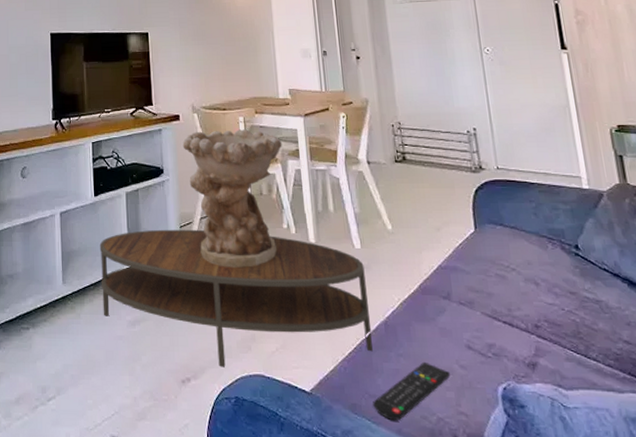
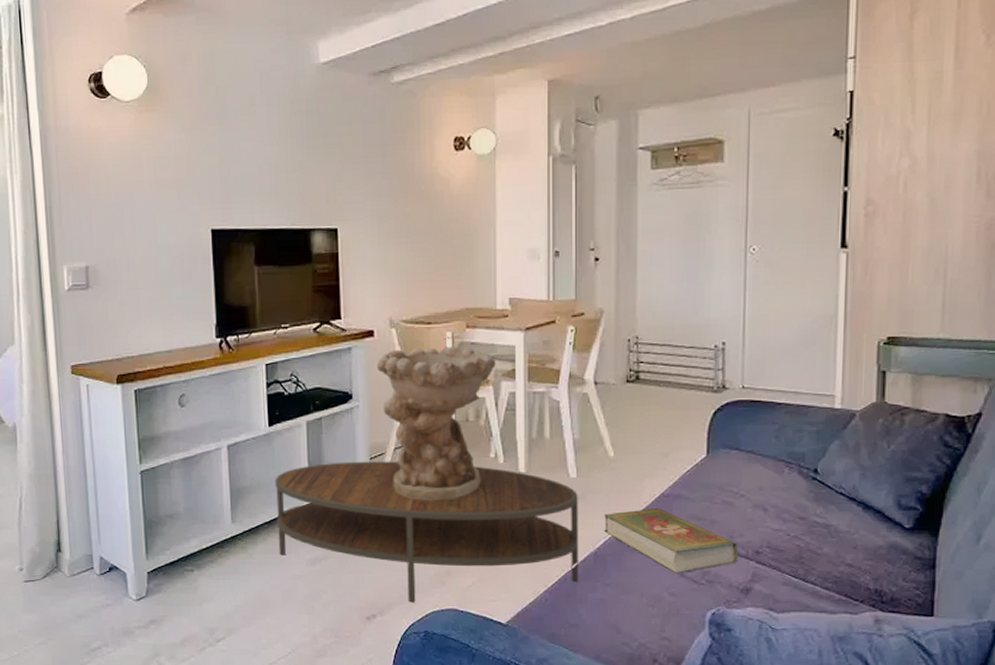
remote control: present [373,361,451,421] -> none [572,590,659,648]
book: none [390,280,520,346] -> present [605,508,739,574]

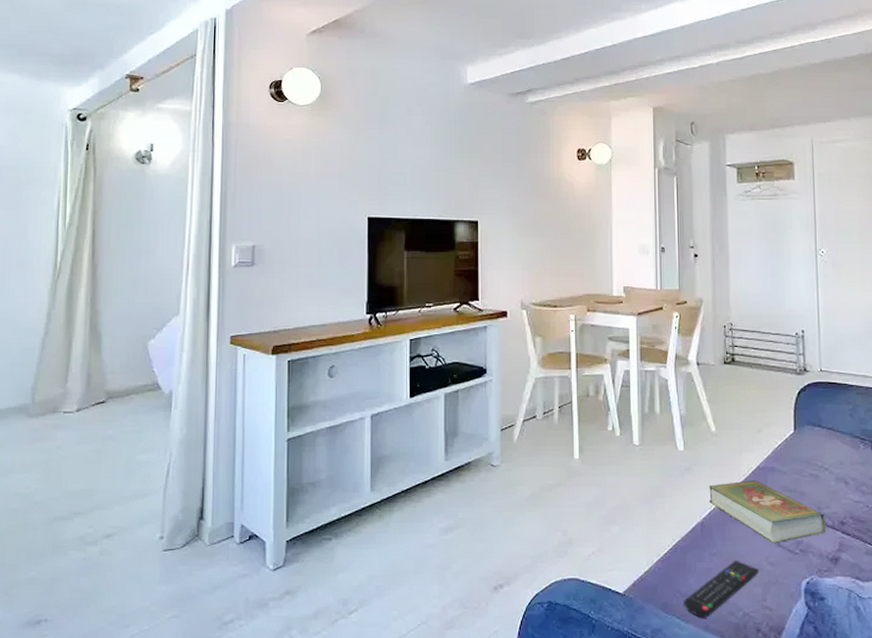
coffee table: present [275,461,578,603] -> none [413,432,687,573]
decorative bowl: present [376,346,496,501] -> none [508,328,613,471]
remote control: none [572,590,659,648] -> present [684,559,759,618]

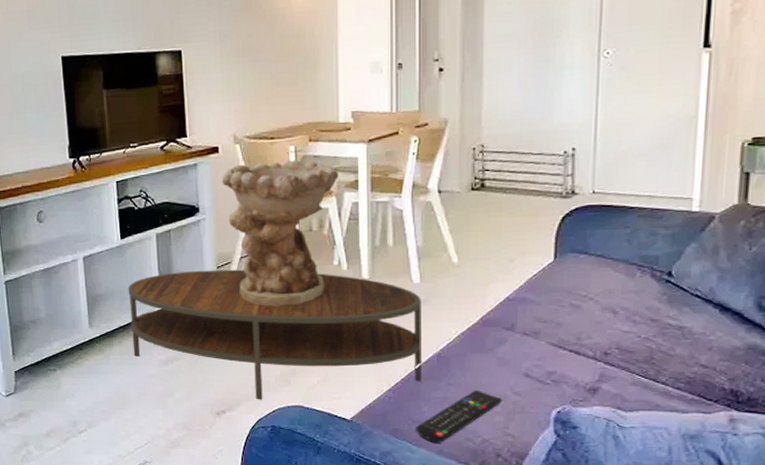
coffee table: none [413,432,687,573] -> present [128,269,421,400]
decorative bowl: none [508,328,613,471] -> present [221,160,339,306]
book: present [709,480,827,544] -> none [448,312,586,374]

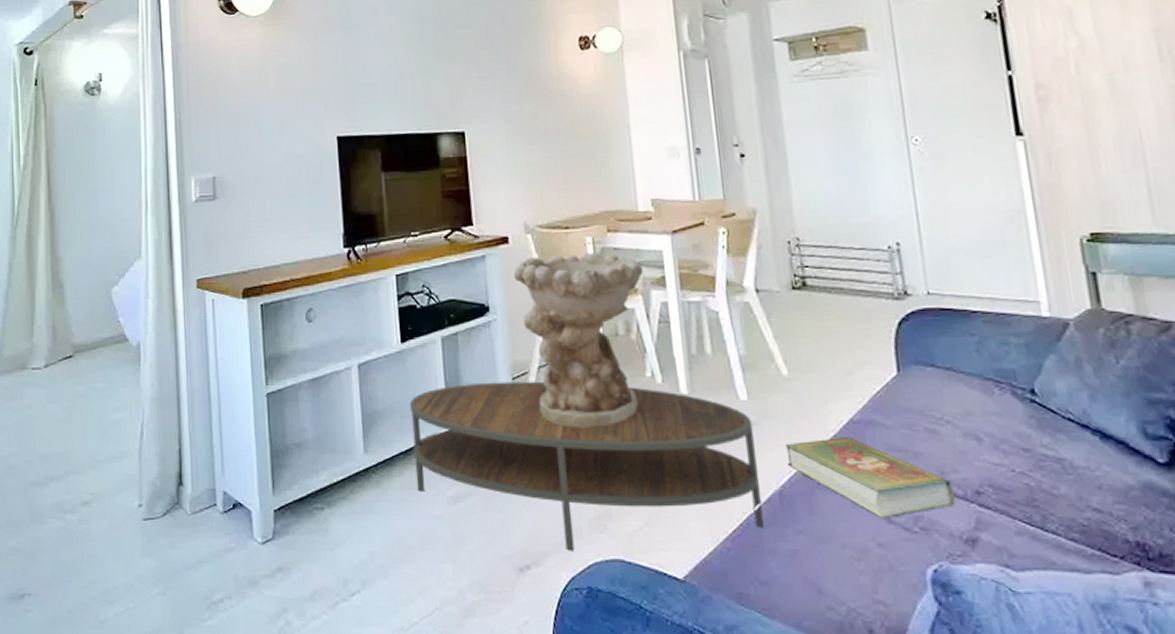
remote control: present [416,389,503,443] -> none [764,539,865,613]
book: none [448,312,586,374] -> present [786,437,956,519]

